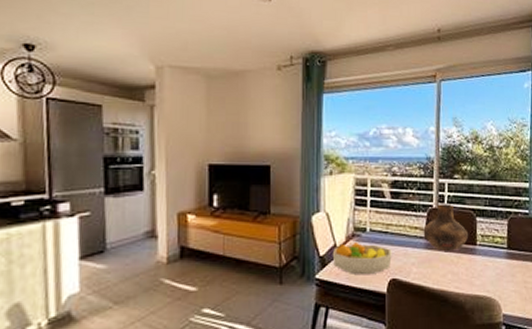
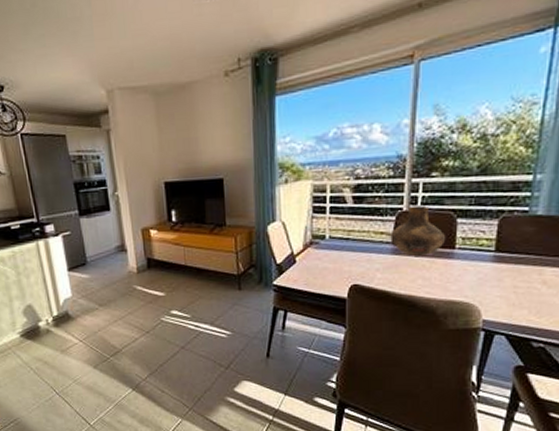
fruit bowl: present [332,241,392,275] -> none [289,249,353,281]

